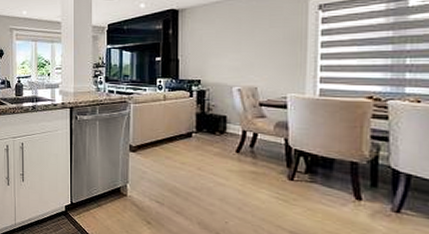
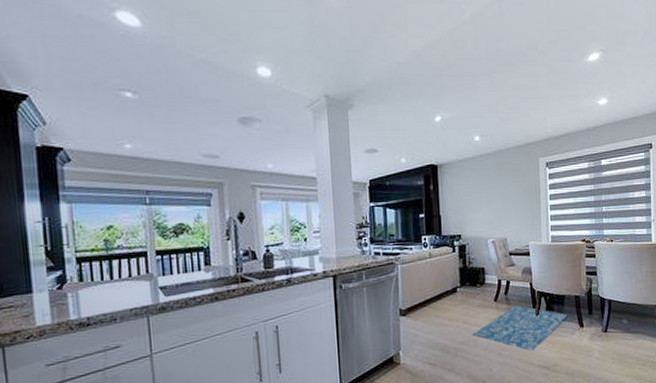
rug: none [205,160,337,214] -> present [471,305,568,351]

